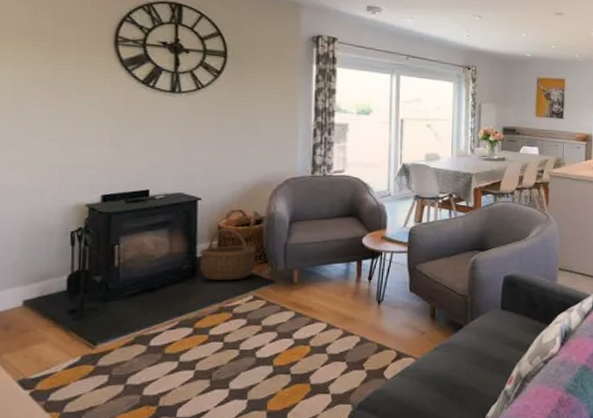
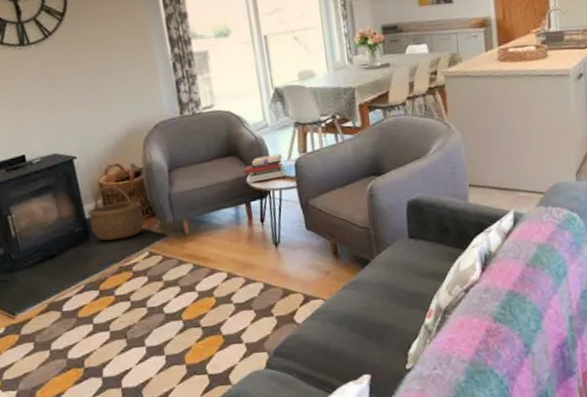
books: none [360,220,400,244] -> present [243,153,287,183]

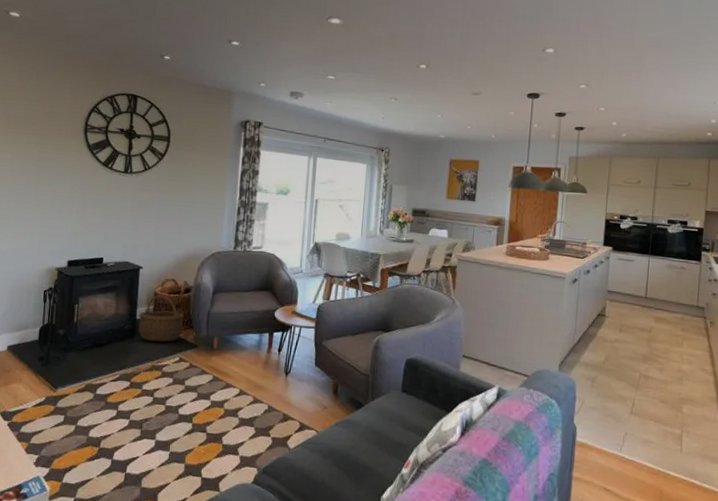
books: present [243,153,287,183] -> none [273,296,309,318]

